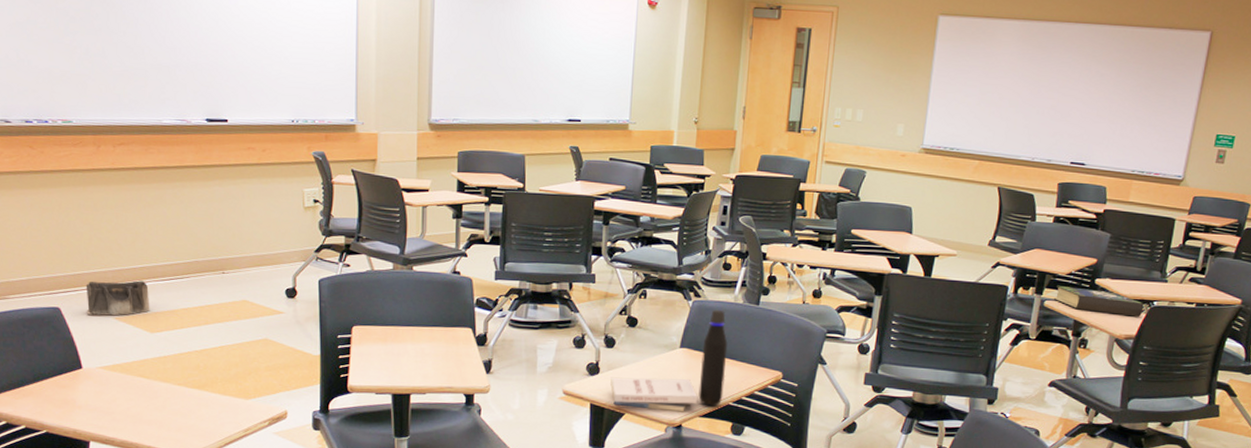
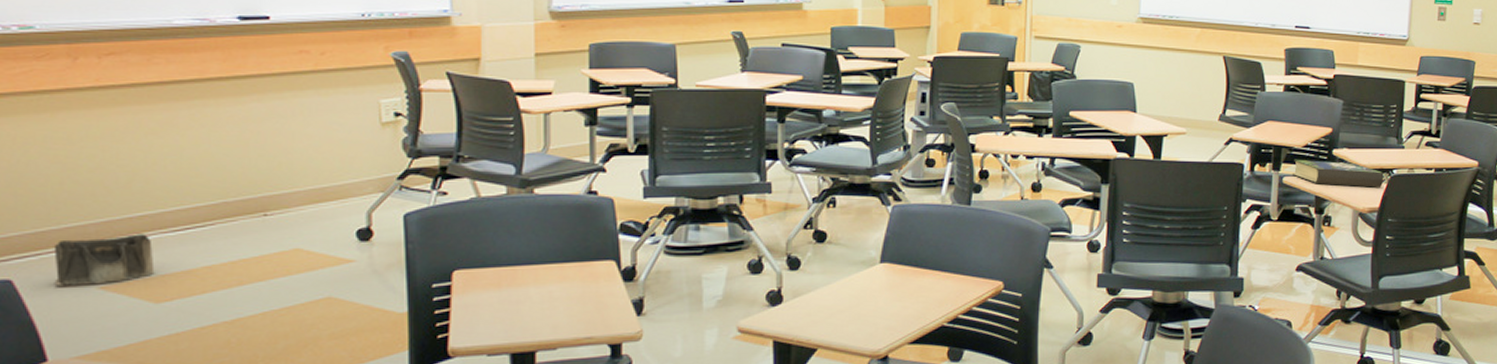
books: present [610,377,698,411] -> none [797,299,906,341]
water bottle: present [698,310,728,407] -> none [906,215,937,330]

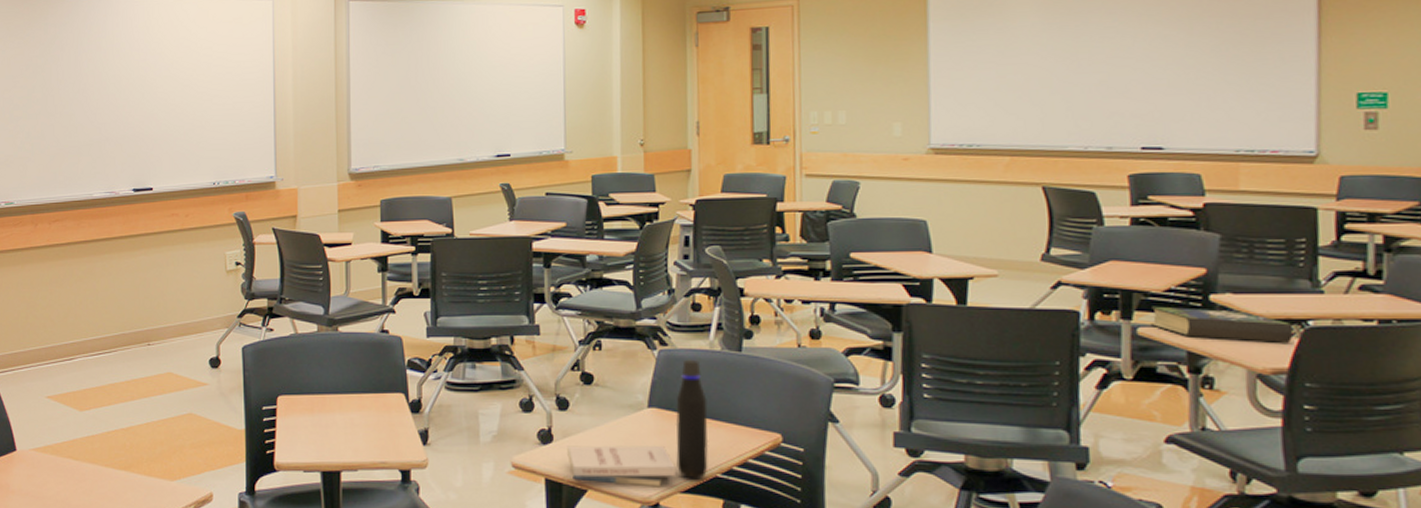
saddlebag: present [53,234,155,286] -> none [21,357,80,395]
books: none [797,299,906,341] -> present [567,445,677,486]
water bottle: none [906,215,937,330] -> present [675,360,709,480]

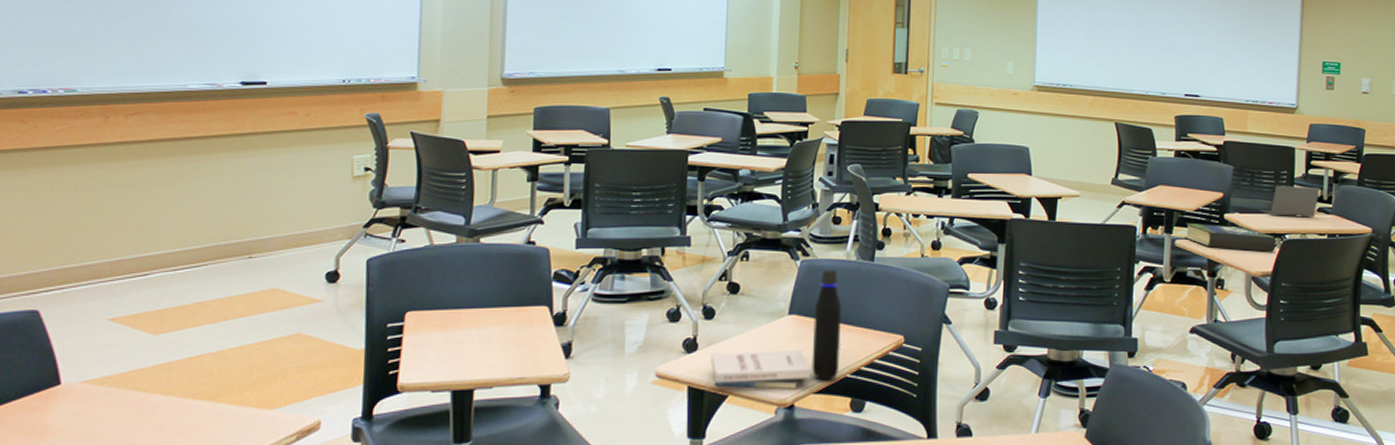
laptop computer: none [1262,256,1362,298] -> present [1258,185,1320,218]

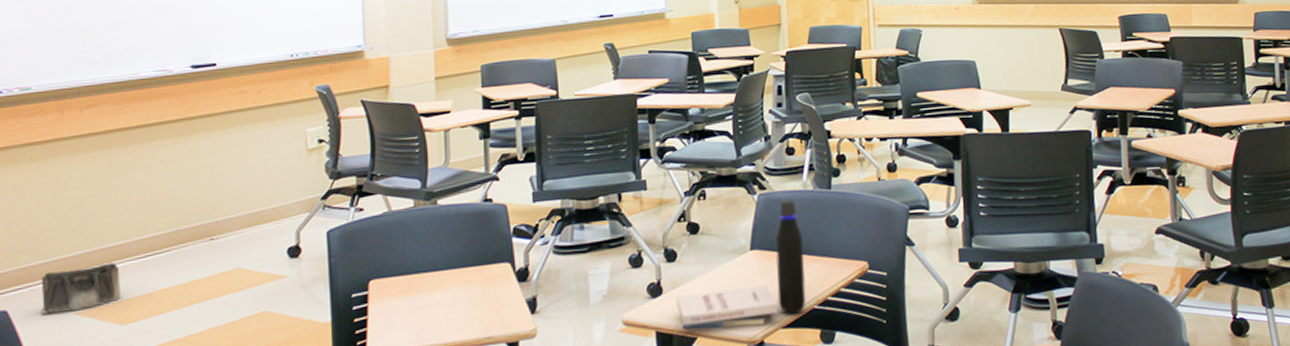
saddlebag: none [72,272,156,317] -> present [40,262,121,314]
book: present [1184,222,1276,252] -> none [1140,122,1234,146]
laptop computer: present [1258,185,1320,218] -> none [1212,75,1272,108]

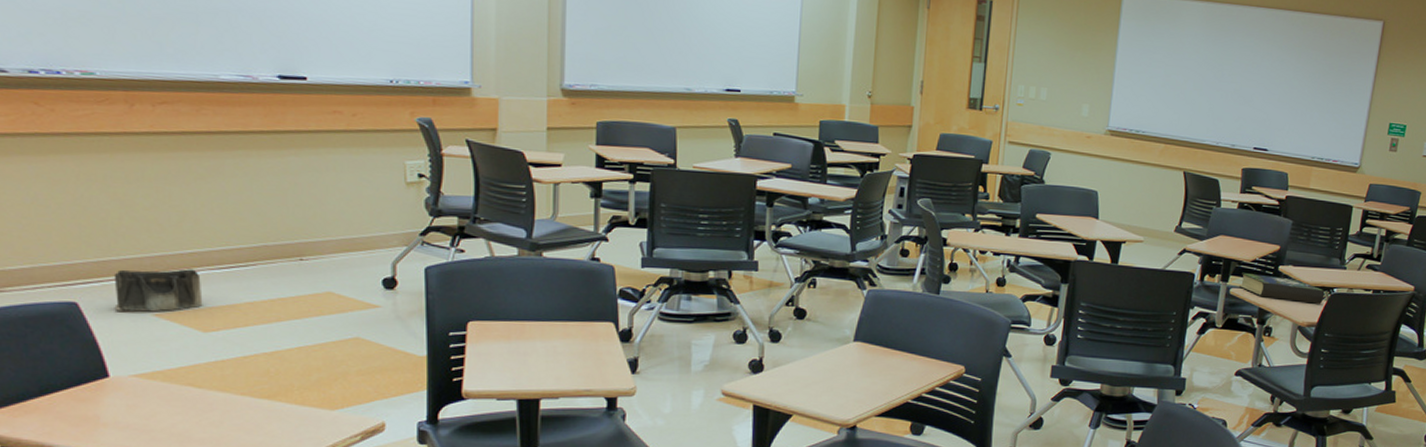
books: present [676,285,778,330] -> none [776,374,874,411]
water bottle: present [775,201,806,314] -> none [874,300,906,405]
book: none [1140,122,1234,146] -> present [1238,272,1325,304]

